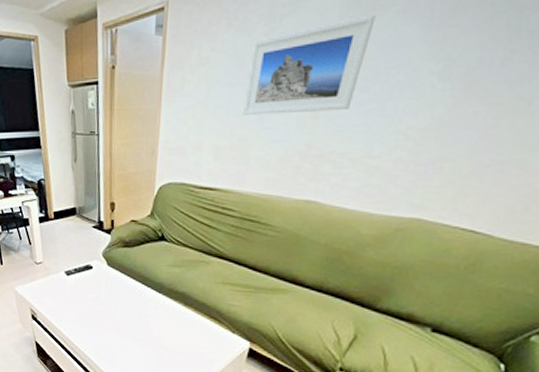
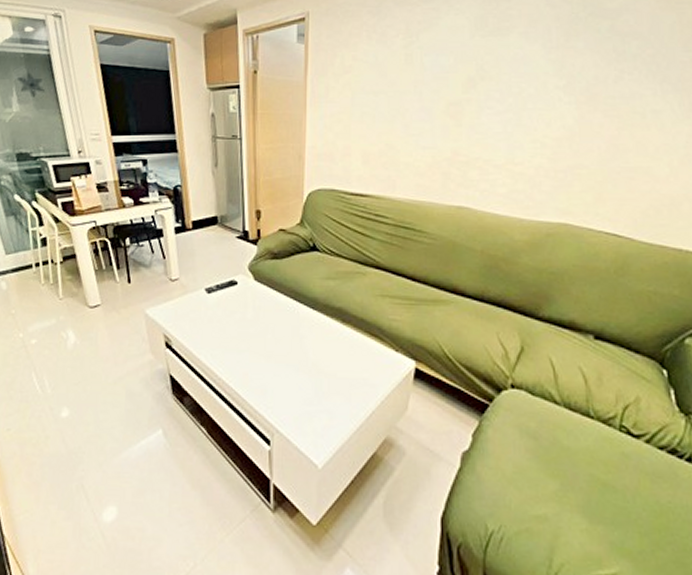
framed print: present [243,14,376,115] -> none [389,34,502,122]

